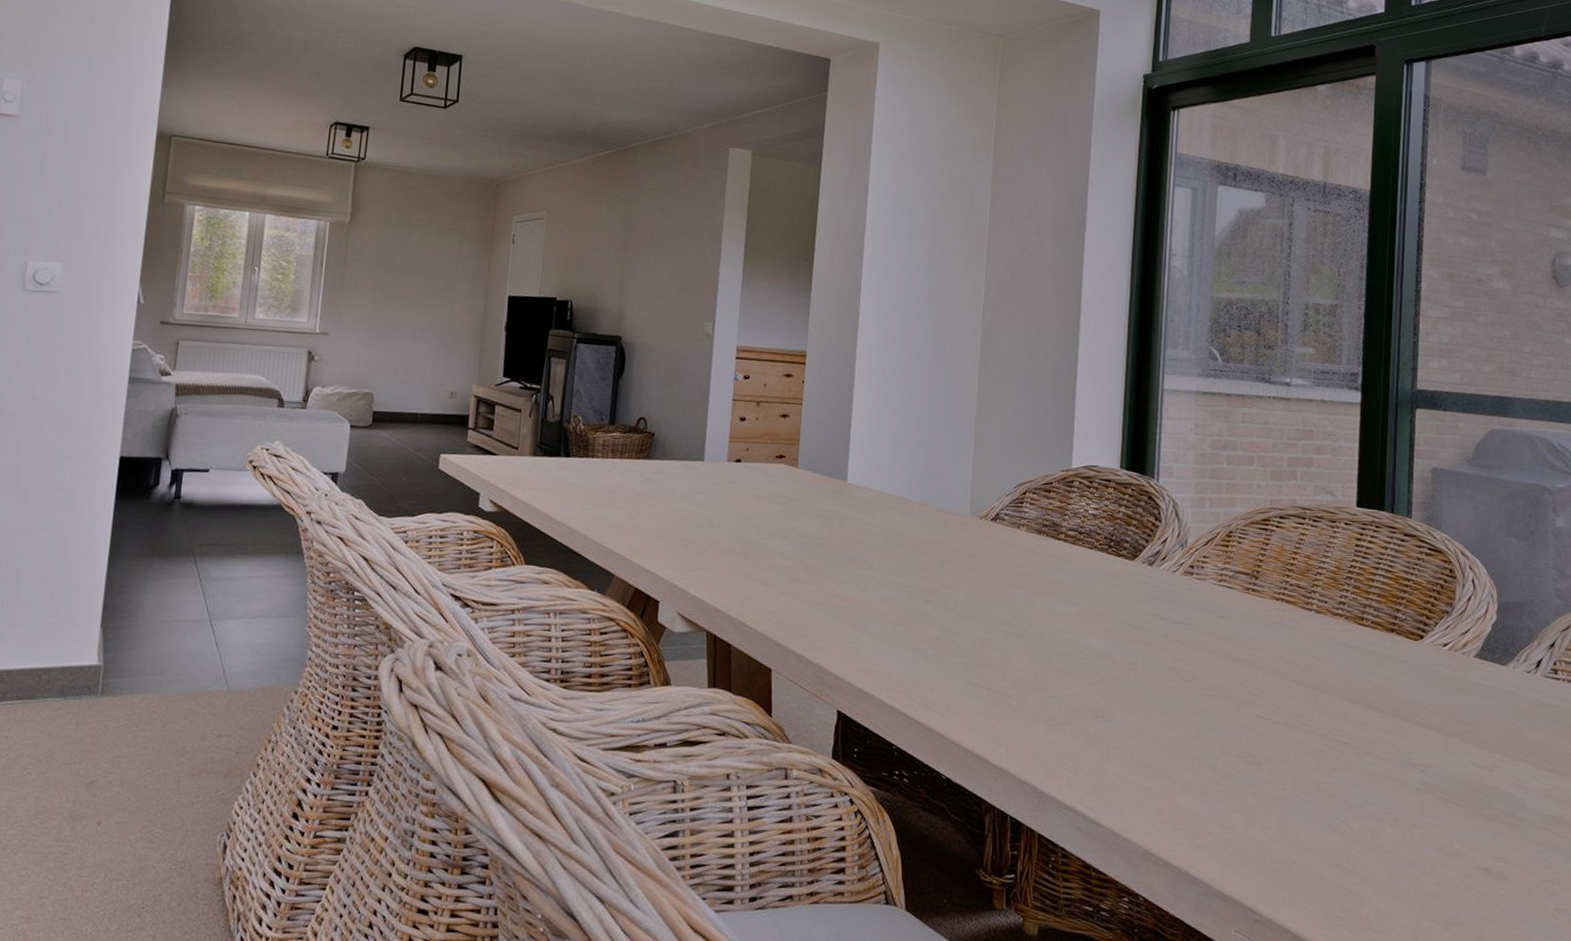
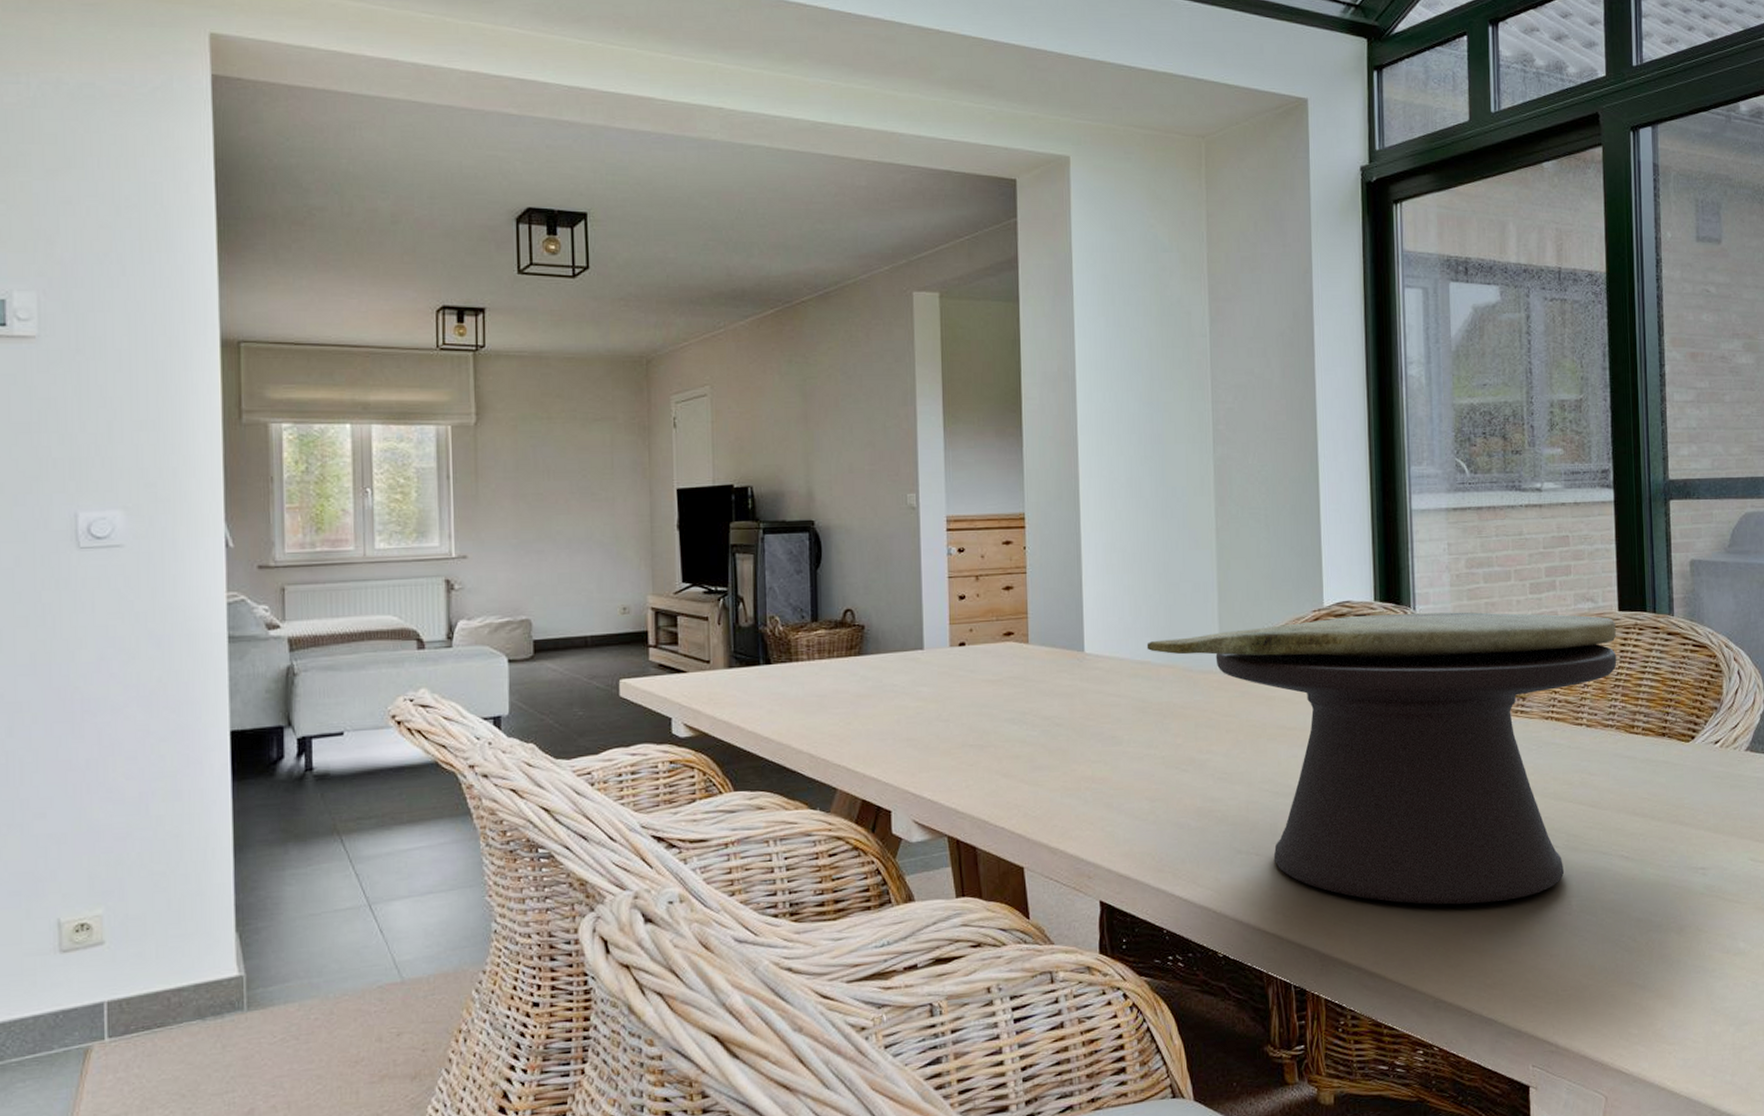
decorative bowl: none [904,479,1353,767] -> present [1146,612,1617,905]

